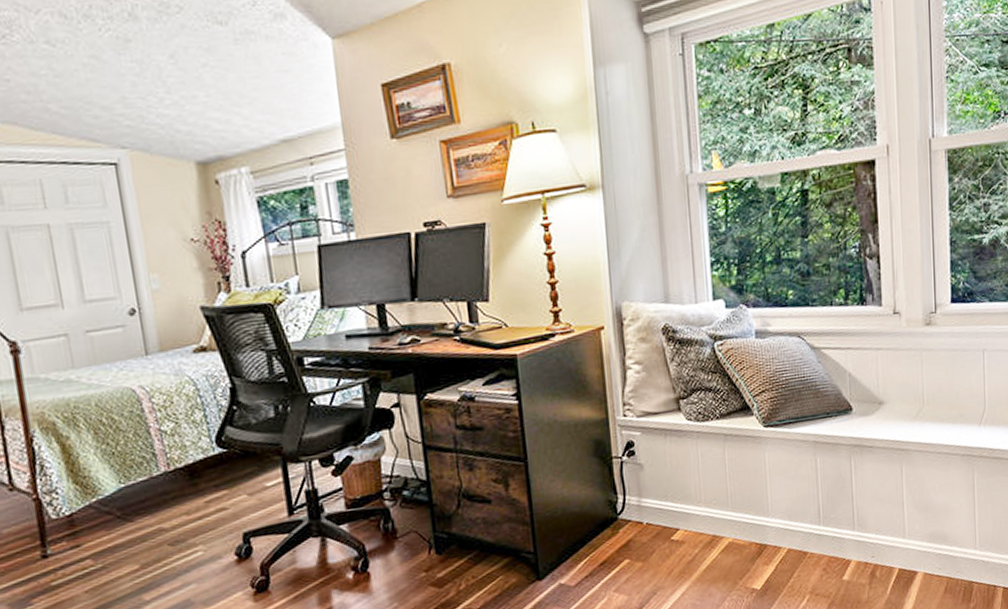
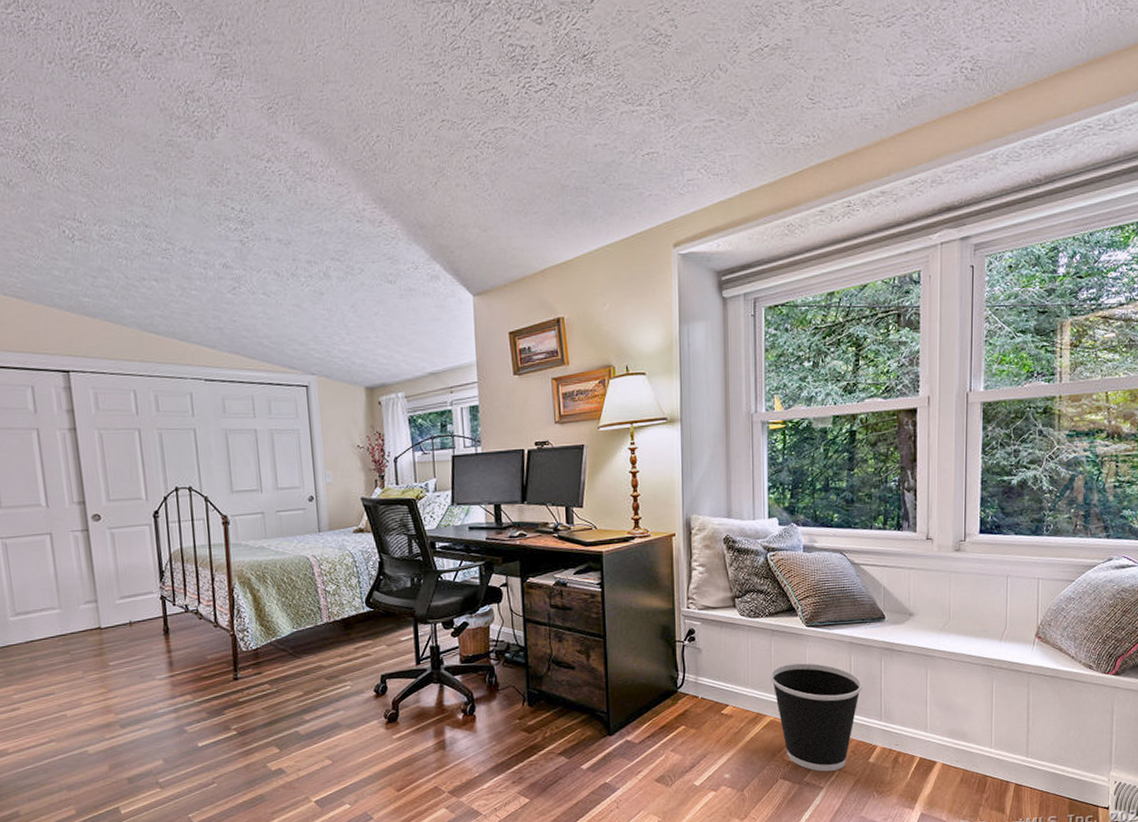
wastebasket: none [725,470,831,597] -> present [770,663,862,772]

